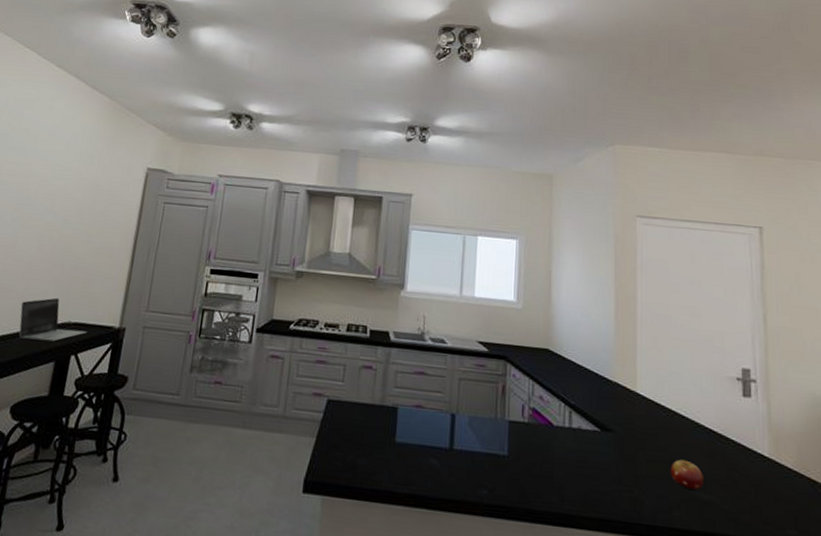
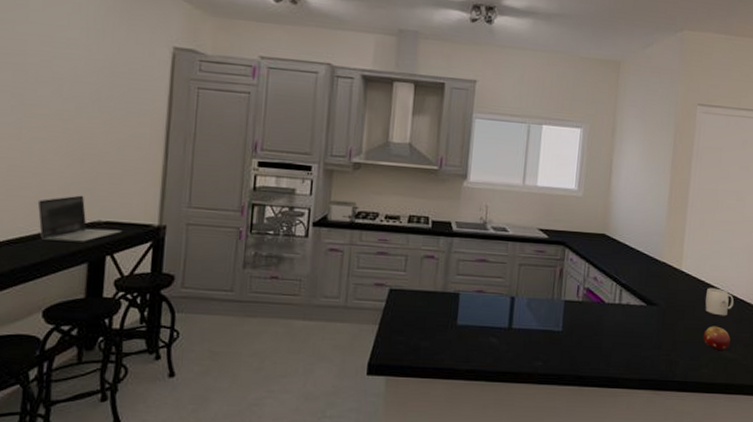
toaster: none [268,307,299,332] -> present [325,200,358,225]
mug: none [667,413,703,449] -> present [705,287,735,316]

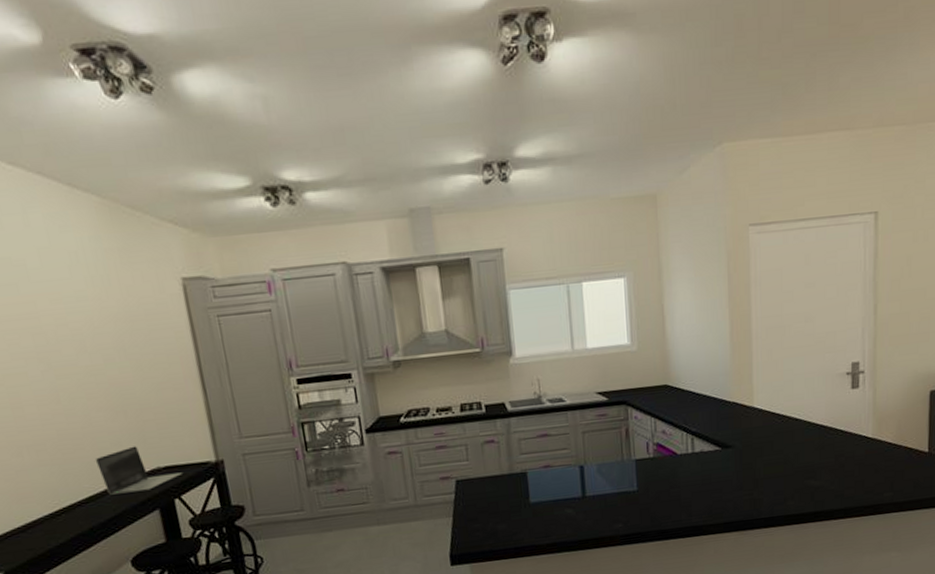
toaster: present [325,200,358,225] -> none [375,401,408,428]
fruit: present [703,326,731,350] -> none [785,456,814,481]
mug: present [705,287,735,316] -> none [782,418,815,446]

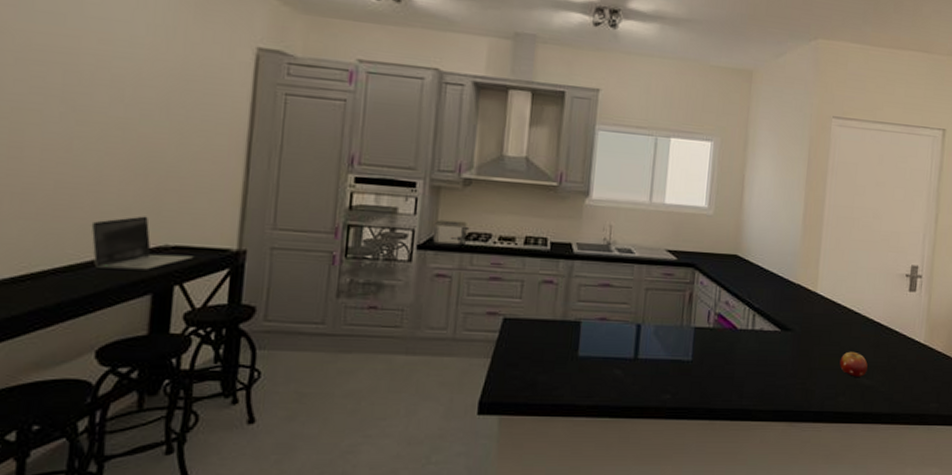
toaster: none [375,401,408,428] -> present [432,220,469,247]
fruit: none [785,456,814,481] -> present [839,351,868,377]

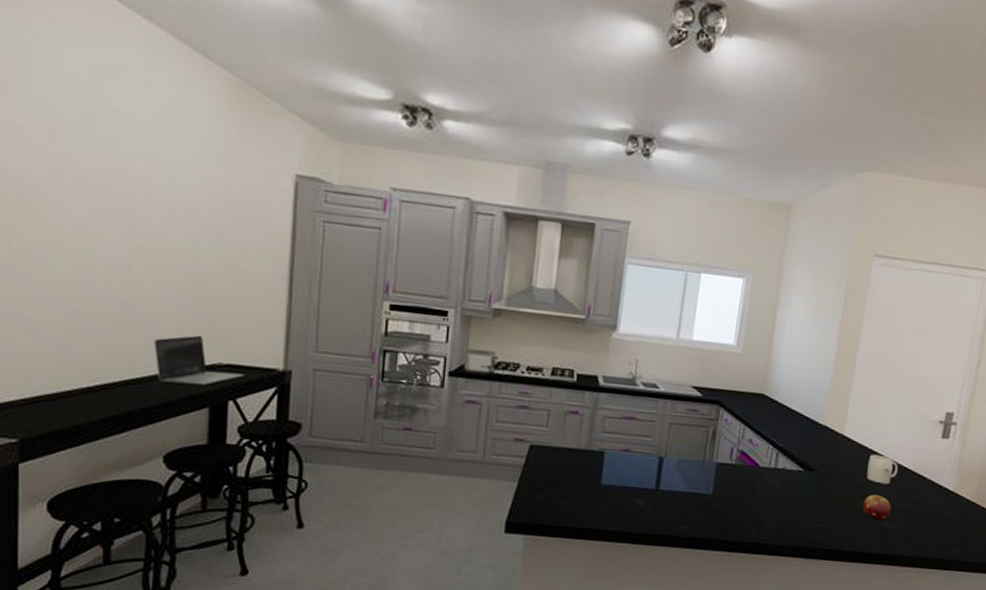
mug: none [841,310,872,341] -> present [866,454,899,485]

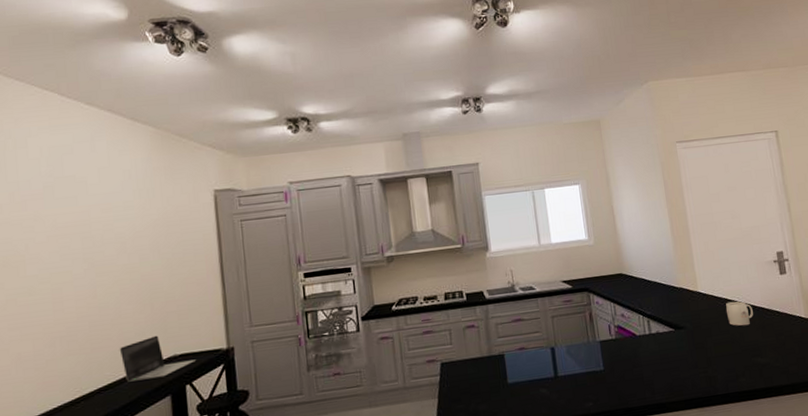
toaster: present [462,348,498,376] -> none [370,291,399,315]
fruit: present [862,494,892,520] -> none [733,336,760,358]

